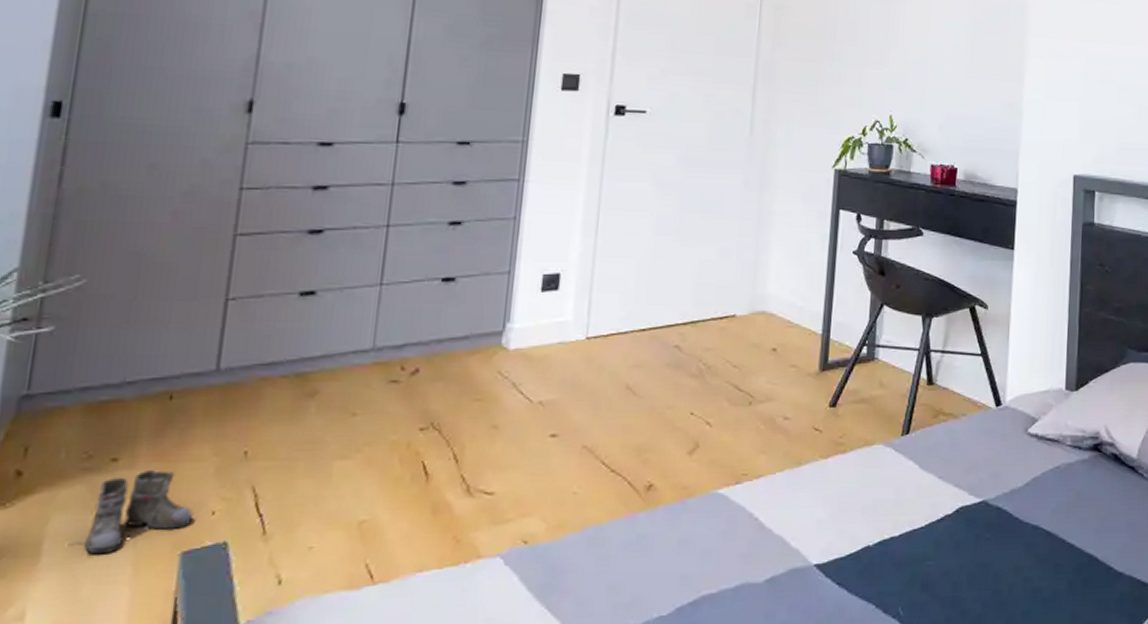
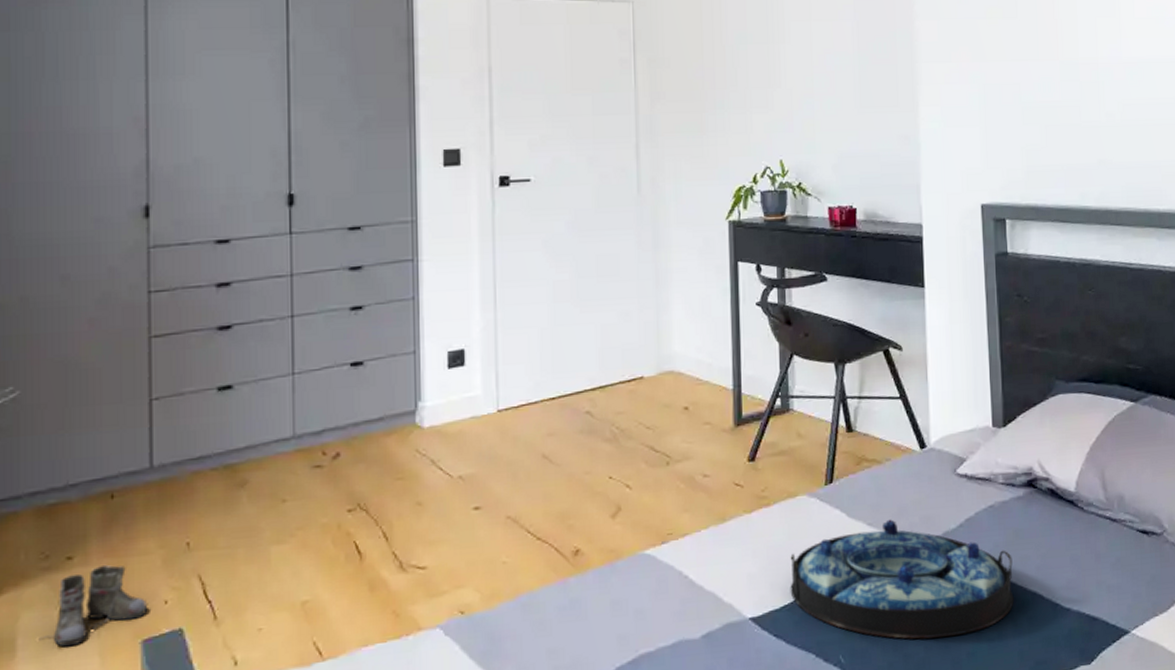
serving tray: none [857,474,1073,596] -> present [790,519,1014,639]

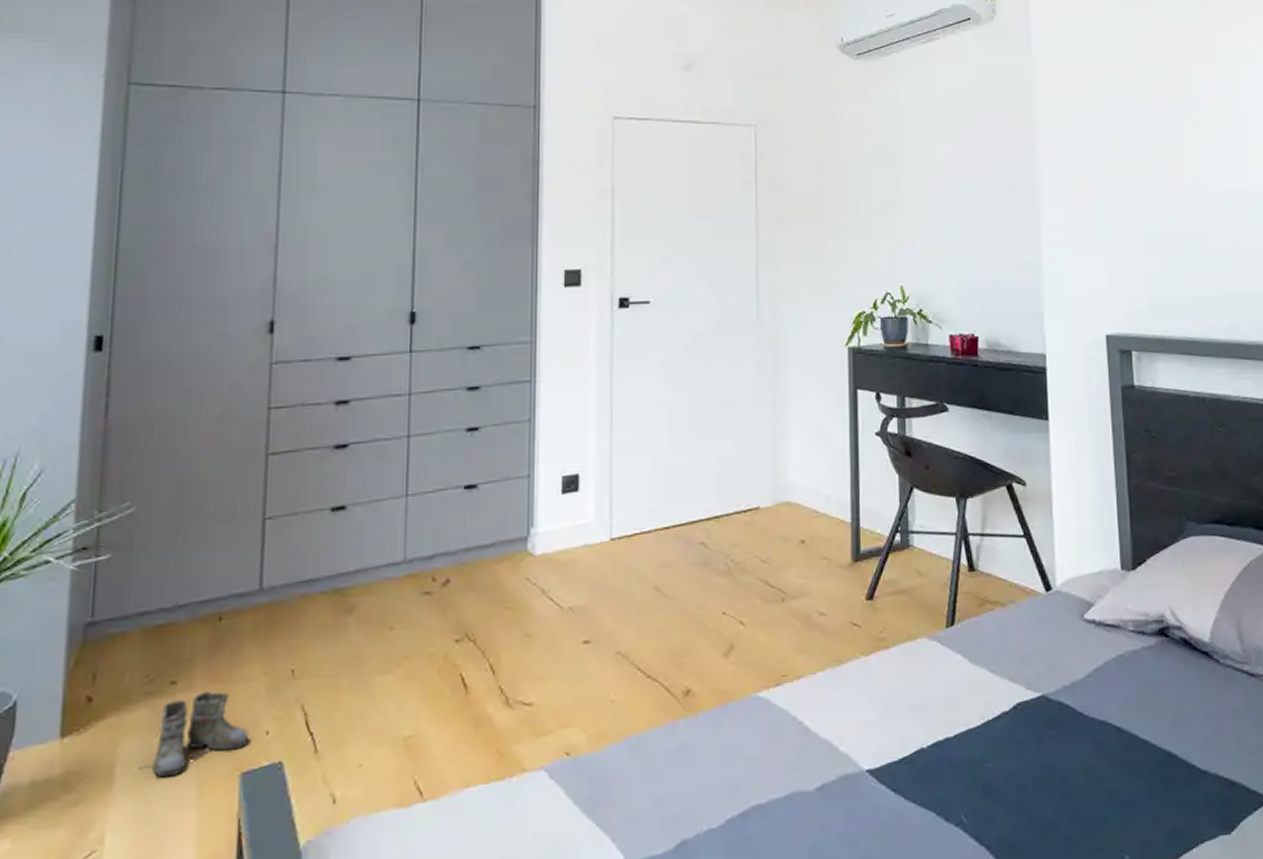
serving tray: present [790,519,1014,639] -> none [909,666,1147,800]

